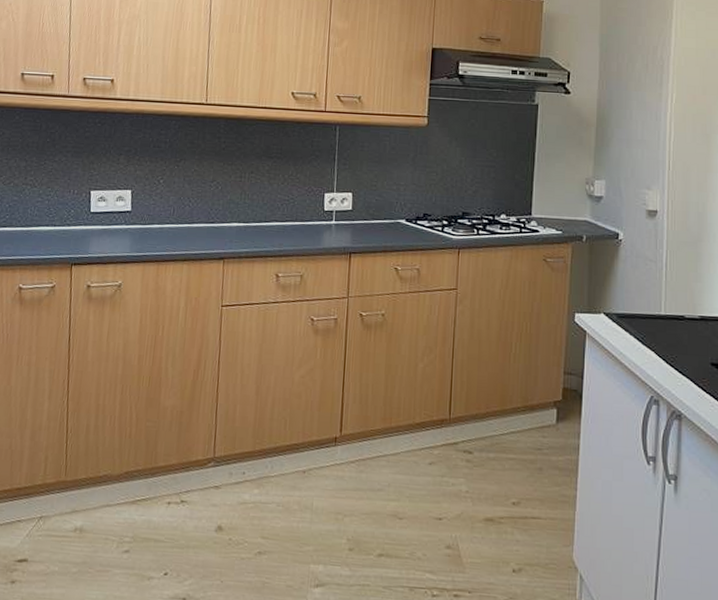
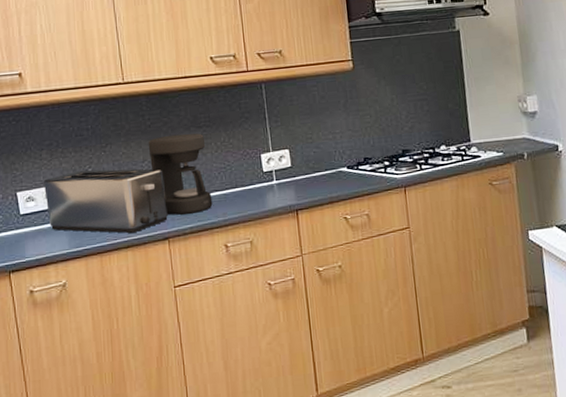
toaster: none [115,180,230,248] -> present [43,168,169,234]
coffee maker: none [218,160,274,239] -> present [148,133,213,215]

